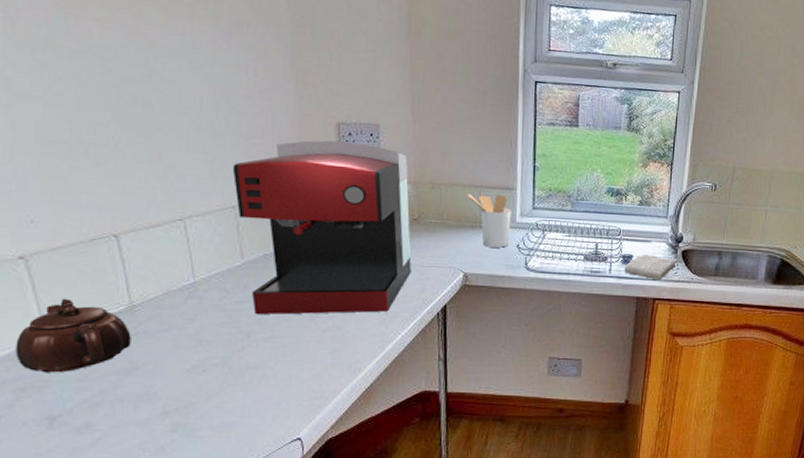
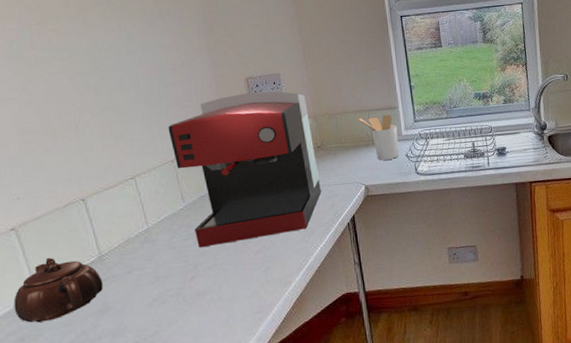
washcloth: present [624,254,677,281] -> none [500,144,545,166]

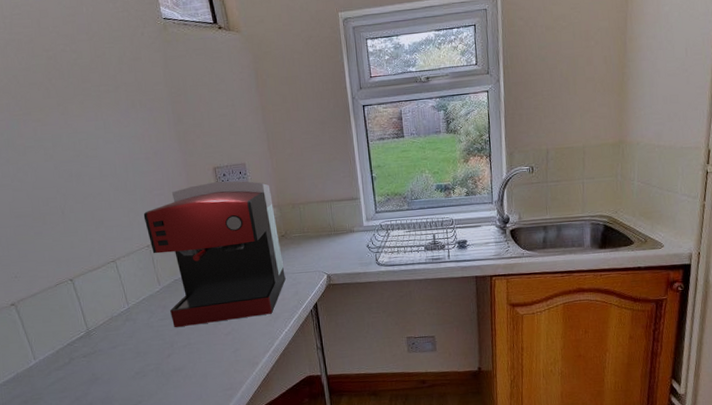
teapot: present [14,257,103,323] -> none [17,331,92,388]
utensil holder: present [358,114,399,161] -> none [321,205,360,251]

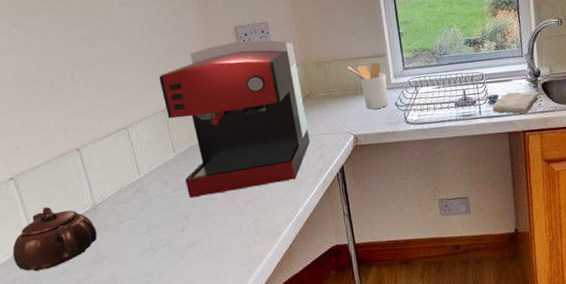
teapot: none [17,331,92,388] -> present [13,206,97,272]
utensil holder: none [321,205,360,251] -> present [346,62,388,110]
washcloth: none [461,237,507,260] -> present [492,92,539,115]

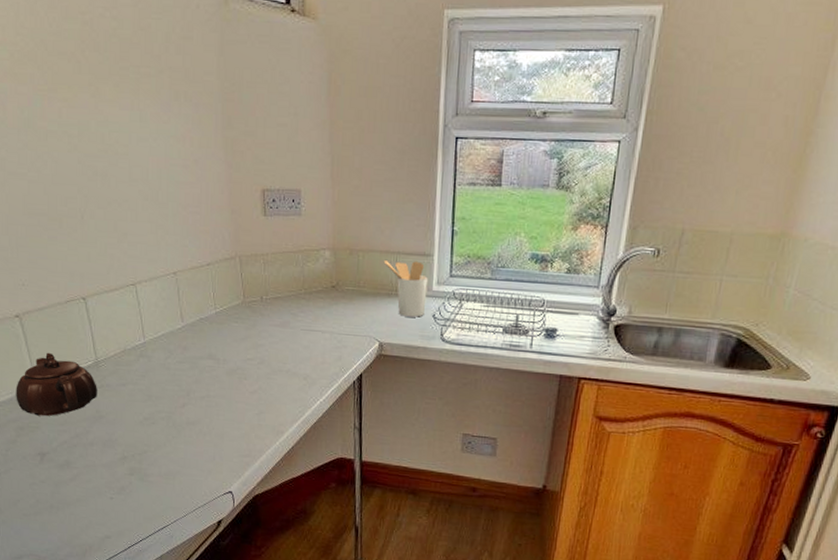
coffee maker: present [159,40,310,198] -> none [173,207,330,378]
washcloth: present [492,92,539,115] -> none [546,328,608,358]

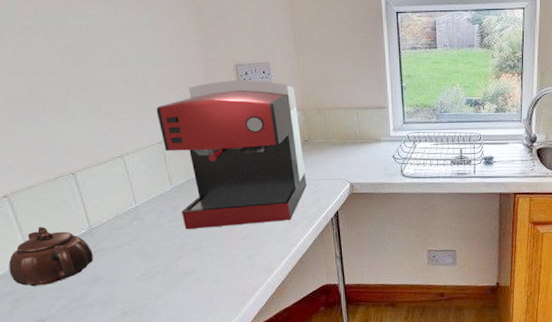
coffee maker: none [173,207,330,378] -> present [156,80,307,230]
utensil holder: present [383,259,428,317] -> none [347,113,386,160]

